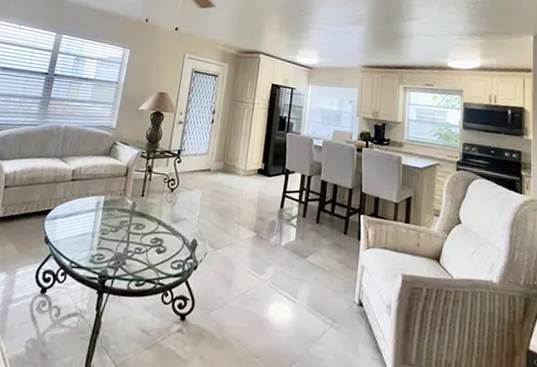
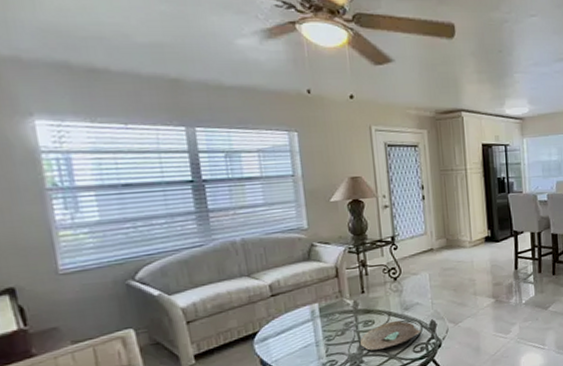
decorative bowl: none [128,230,183,257] -> present [360,320,421,351]

